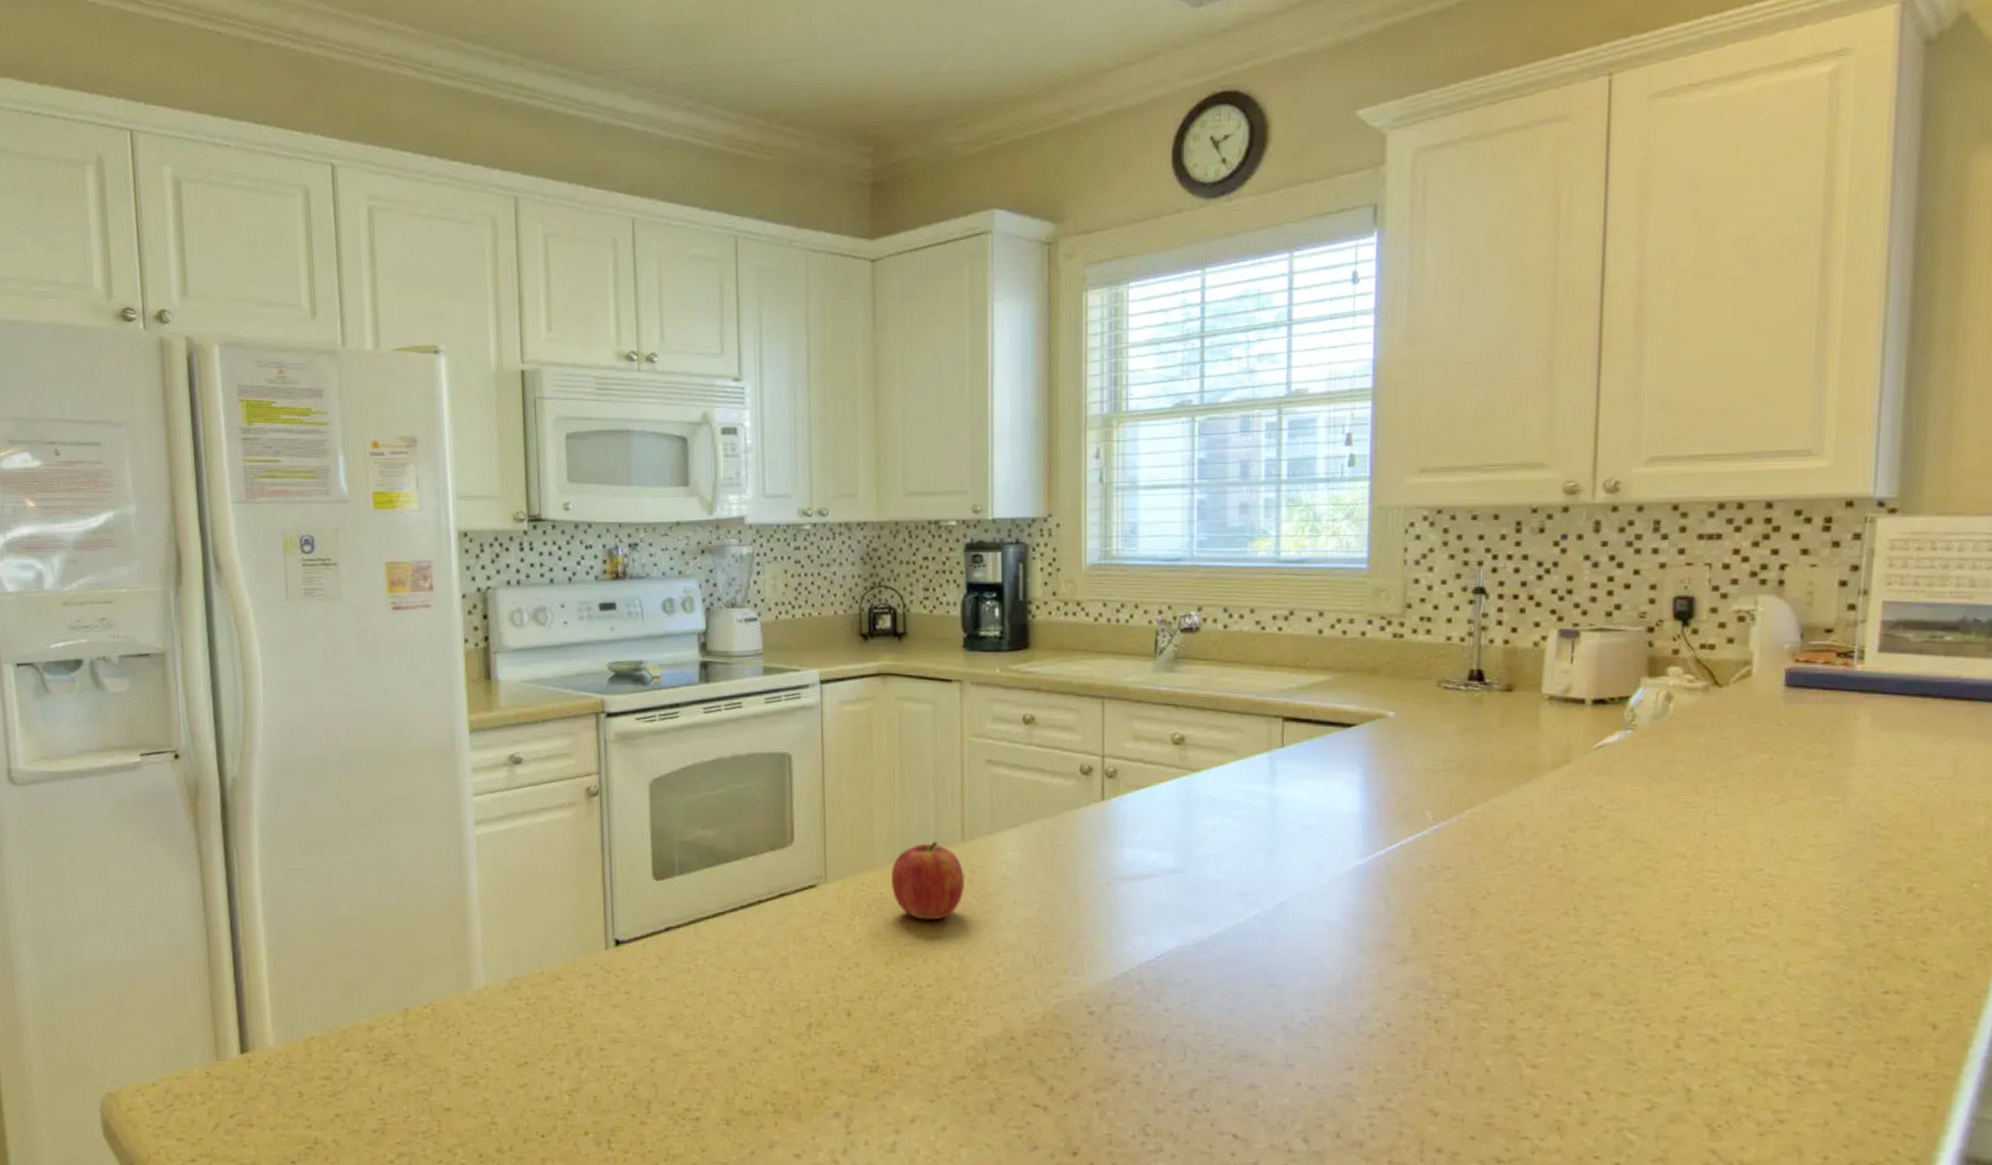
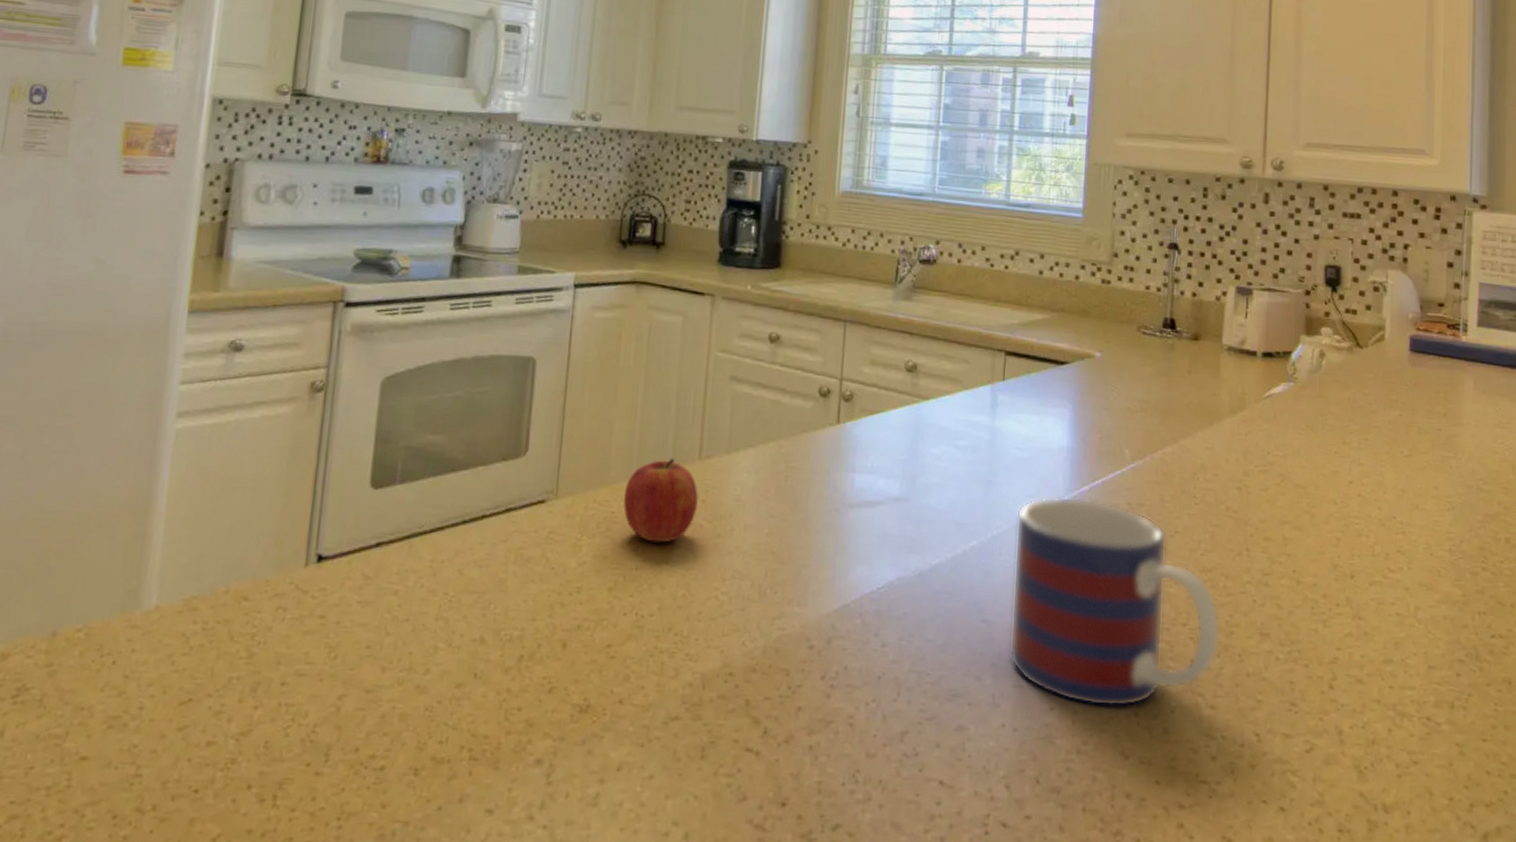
mug: none [1302,862,1543,1067] -> present [1009,496,1220,707]

